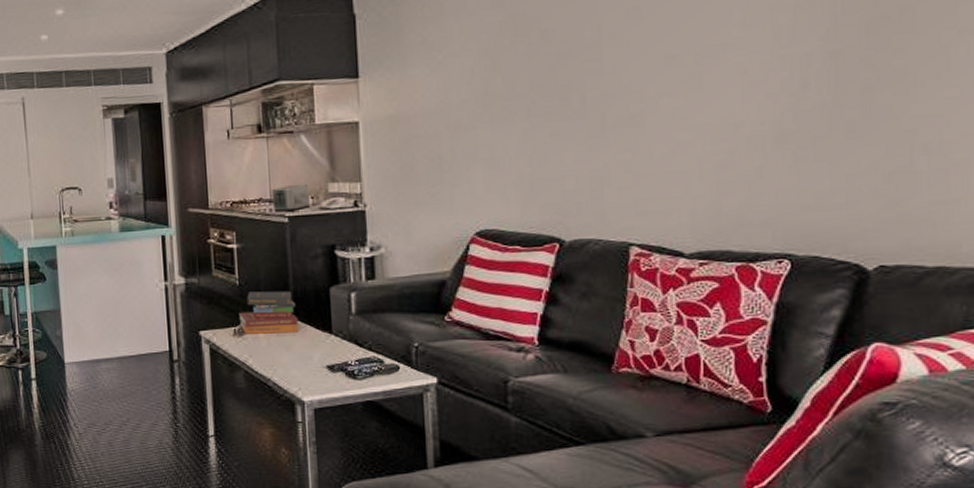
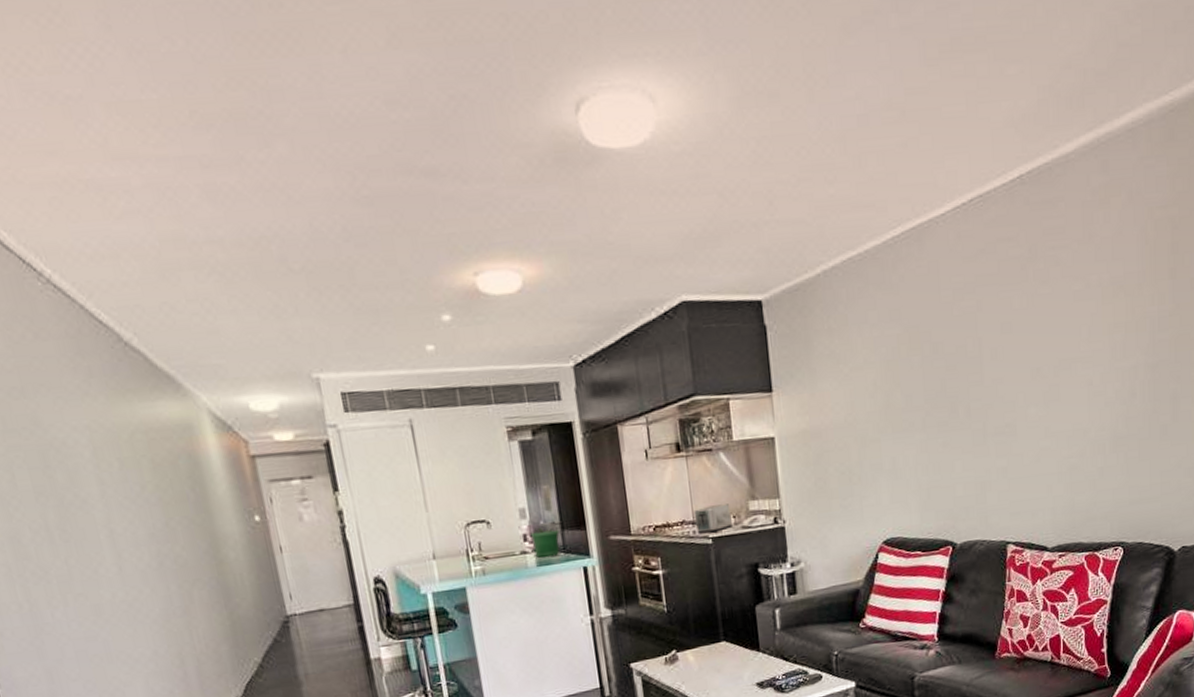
planter: none [116,196,142,225] -> present [530,526,560,559]
books: present [239,291,299,334] -> none [669,613,729,661]

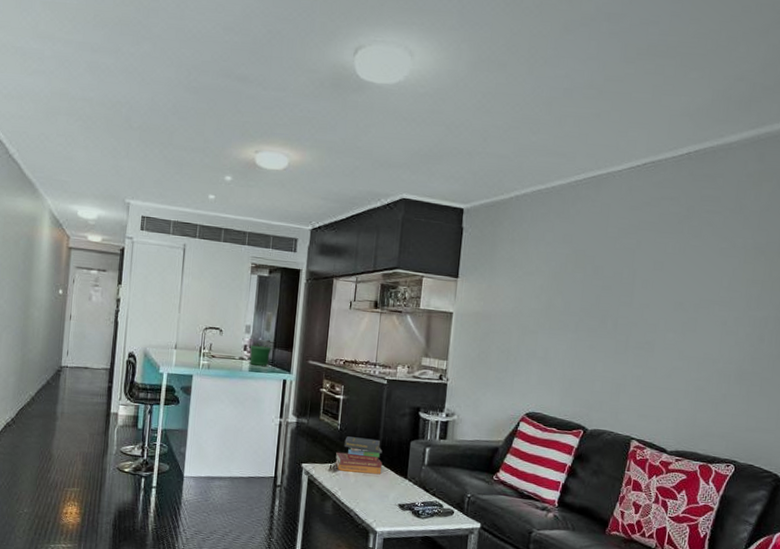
books: none [669,613,729,661] -> present [335,436,383,475]
toaster: present [693,504,732,534] -> none [375,354,407,376]

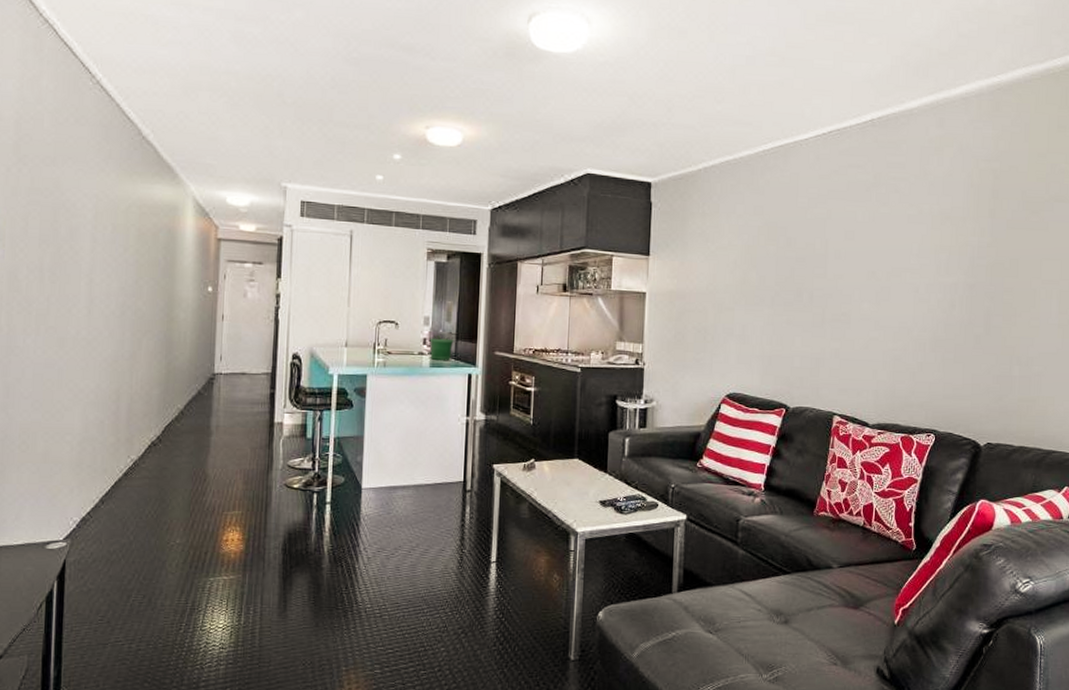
books: present [335,436,383,475] -> none [529,431,580,471]

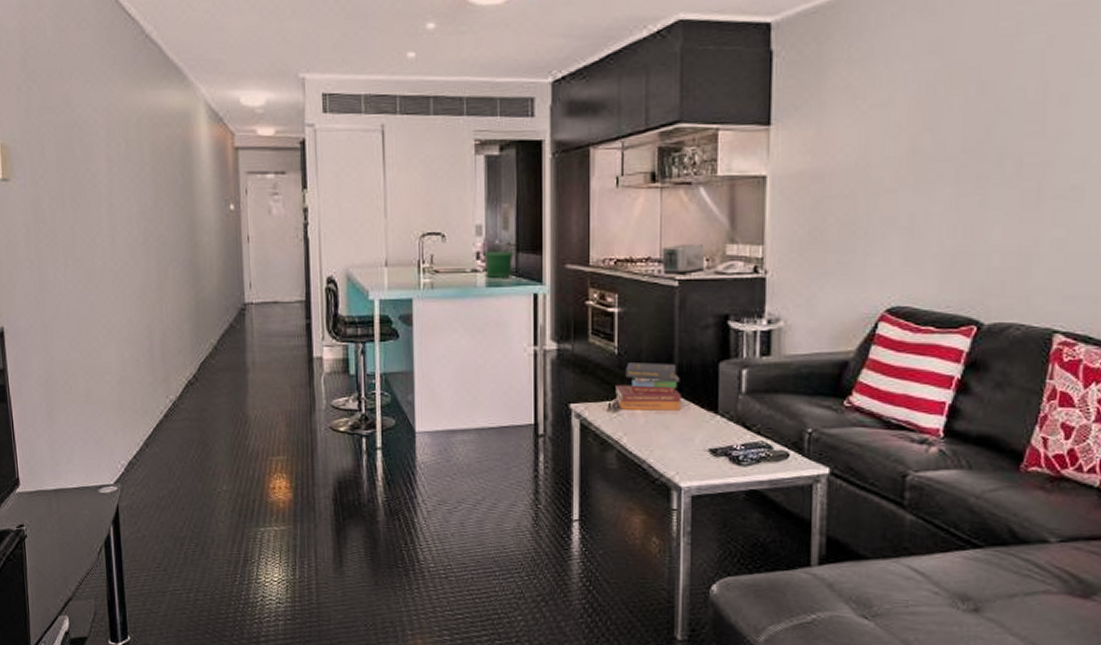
books: none [529,431,580,471] -> present [615,362,681,411]
toaster: none [567,340,600,363] -> present [660,244,704,274]

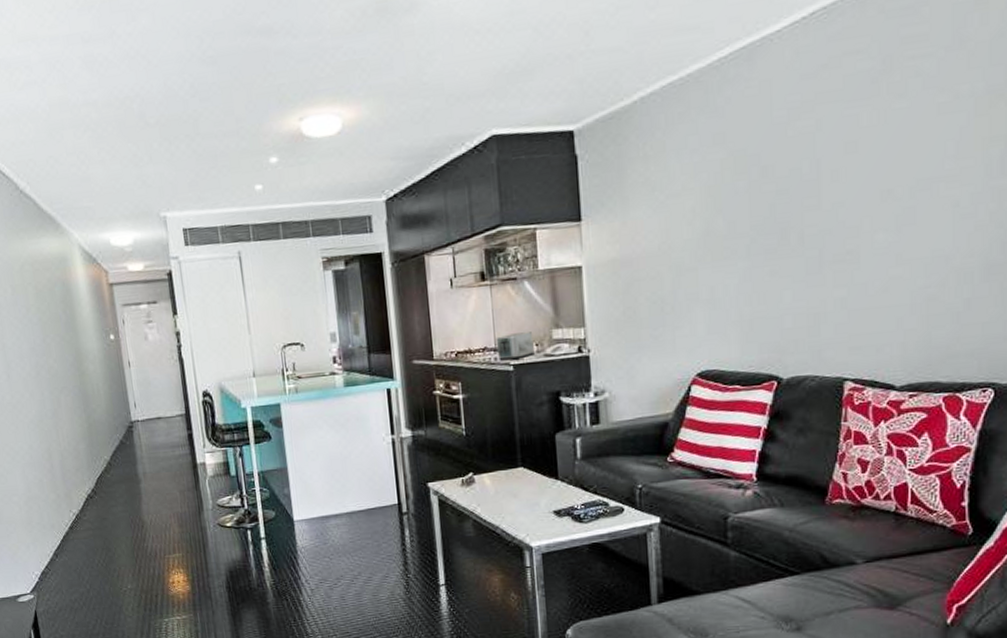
planter: present [484,246,514,279] -> none [339,350,366,380]
books: present [615,362,681,411] -> none [466,439,526,484]

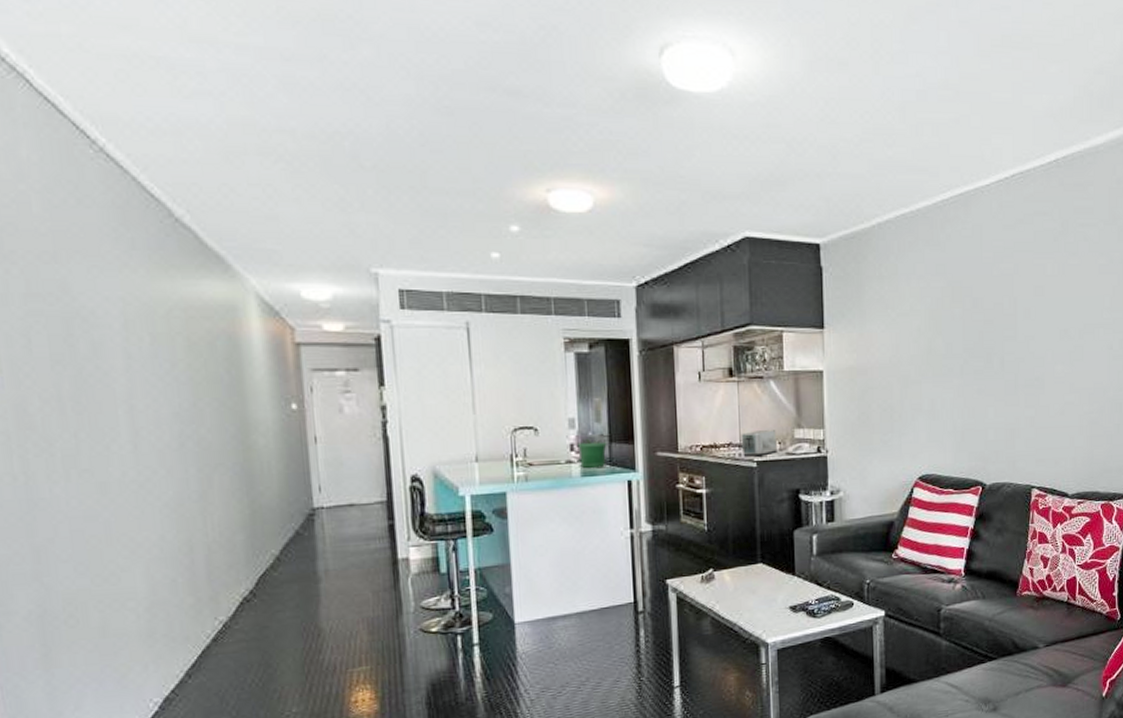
planter: none [339,350,366,380] -> present [577,438,607,469]

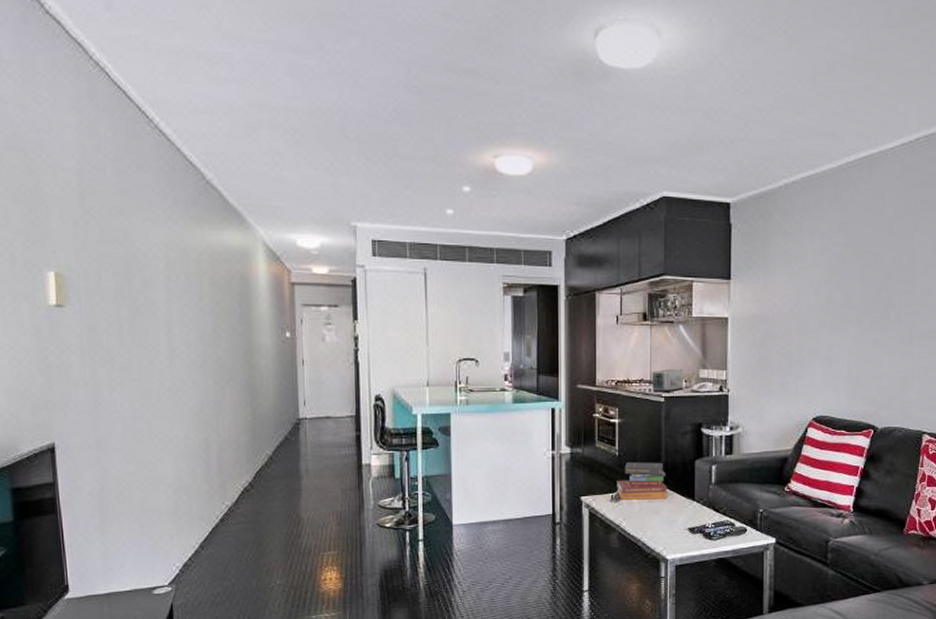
planter: present [577,438,607,469] -> none [511,370,535,397]
books: none [707,535,765,580] -> present [617,462,667,500]

